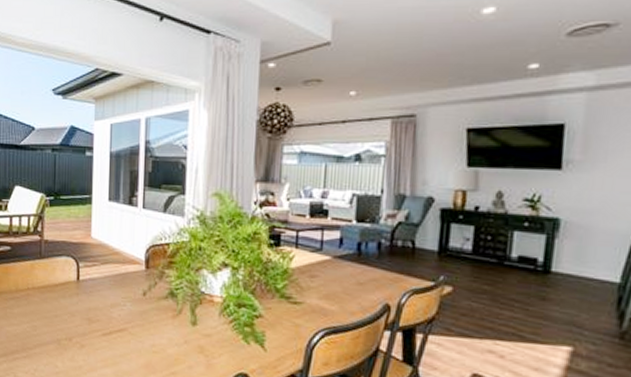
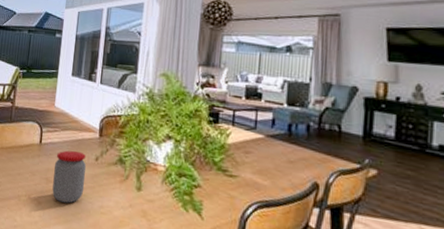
jar: none [96,286,133,344] -> present [52,150,86,204]

